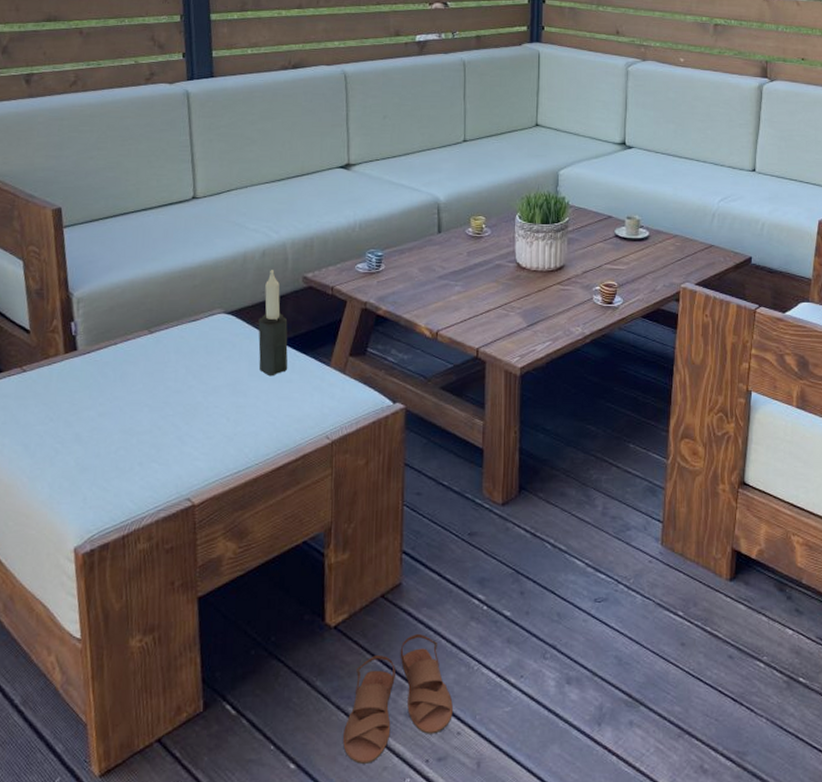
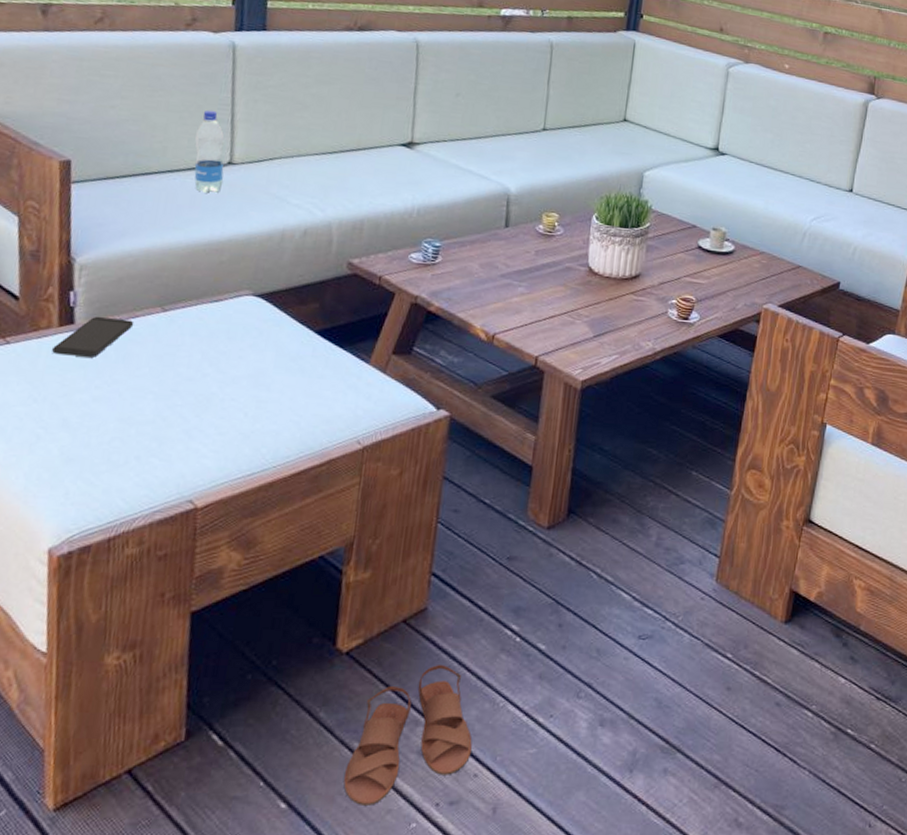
mobile phone: none [61,342,127,378] -> present [52,316,134,358]
bottle: none [163,152,190,227] -> present [194,110,225,194]
candle: present [258,270,288,375] -> none [287,251,326,369]

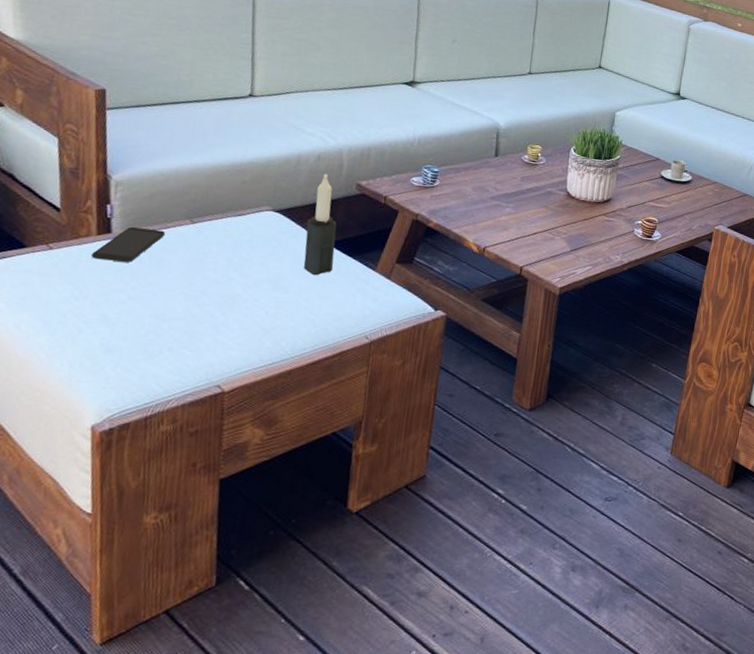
bottle: present [194,110,225,194] -> none [218,48,246,122]
candle: none [287,251,326,369] -> present [303,174,337,275]
sandal: present [343,664,472,805] -> none [354,521,464,637]

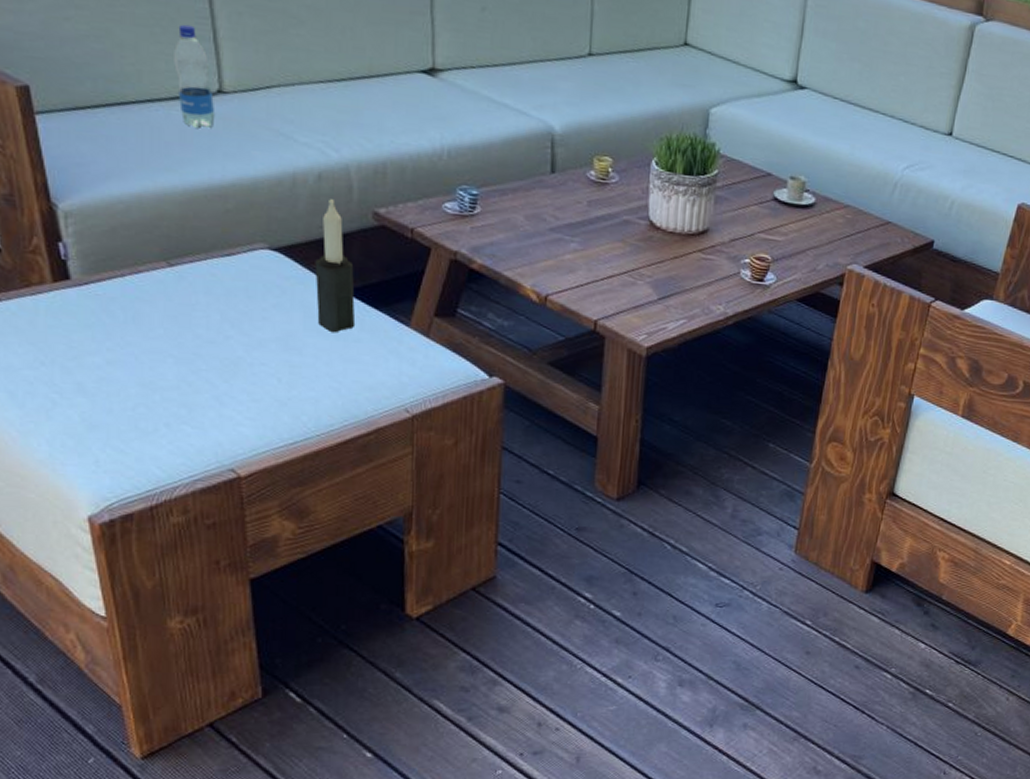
mobile phone: present [91,226,166,262] -> none [51,270,138,317]
bottle: none [218,48,246,122] -> present [174,24,216,129]

